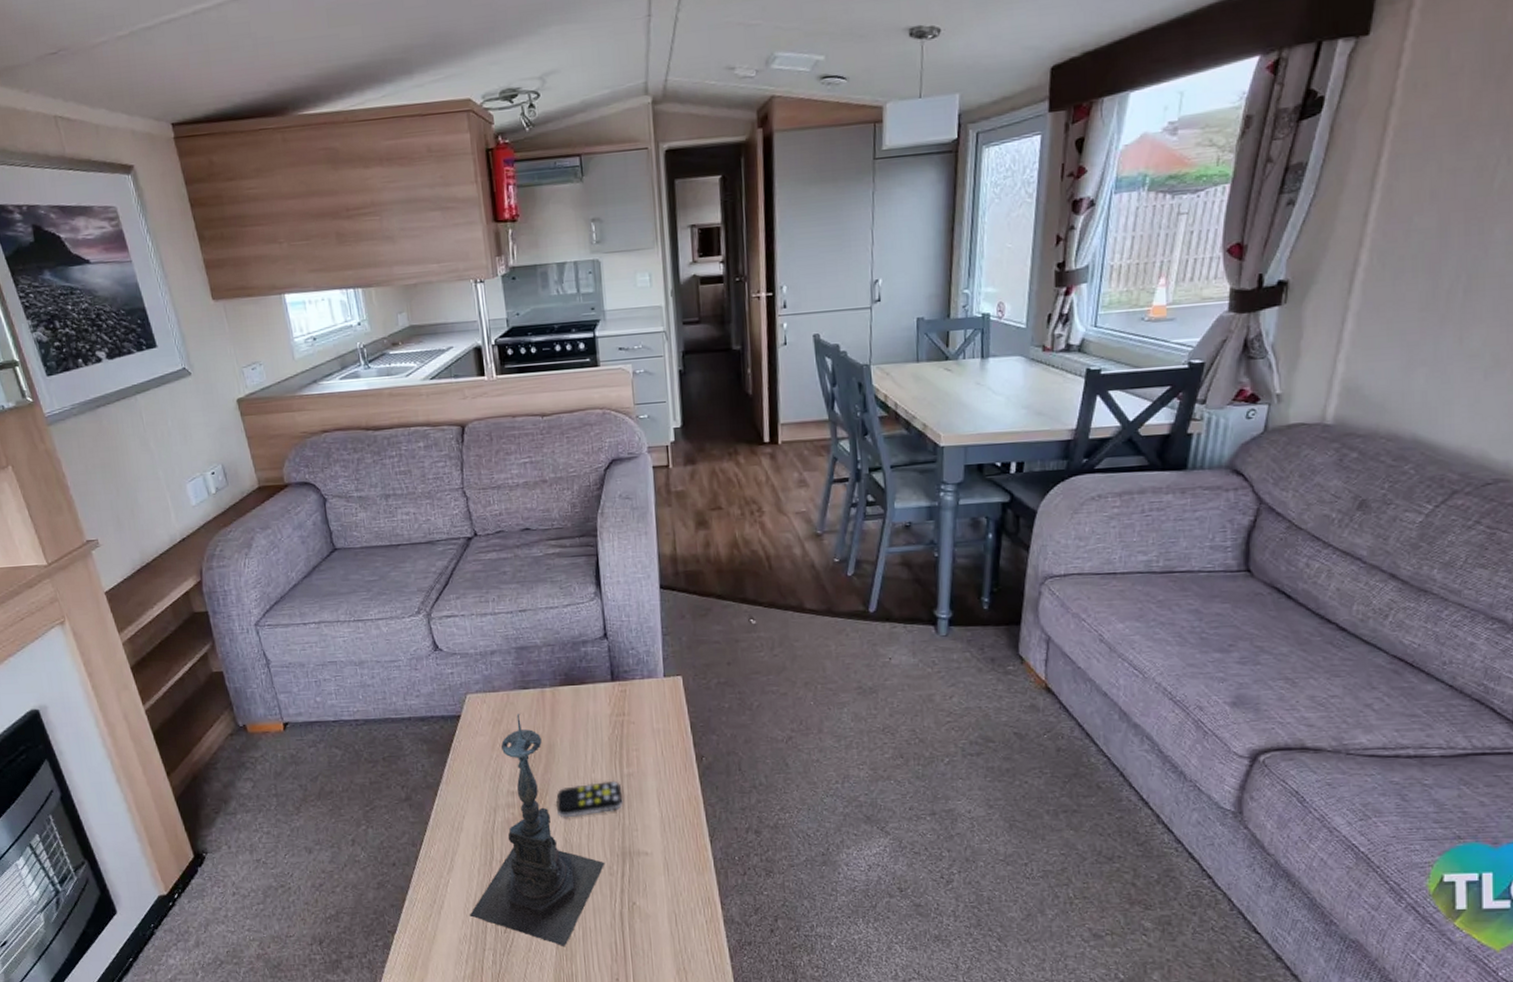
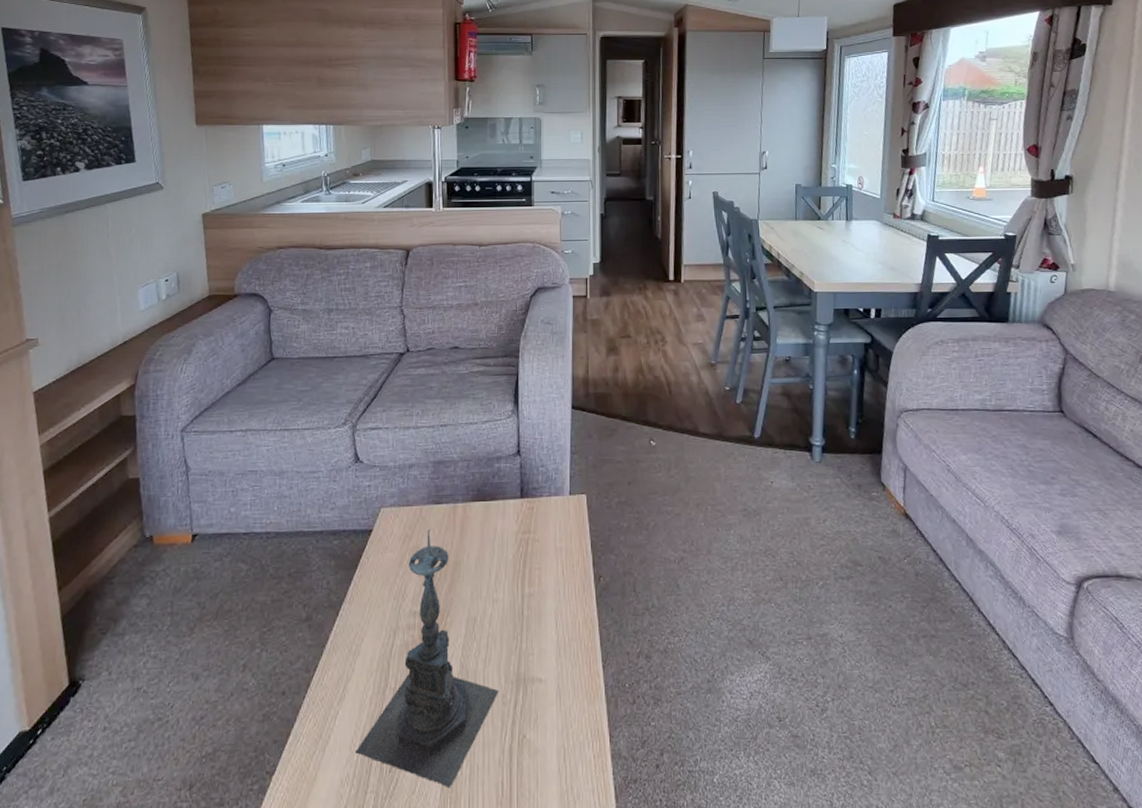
remote control: present [556,780,623,818] -> none [457,601,522,641]

